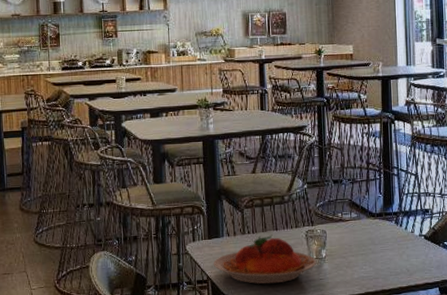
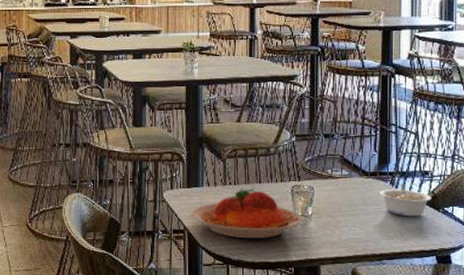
legume: none [386,222,432,253] -> present [380,184,431,217]

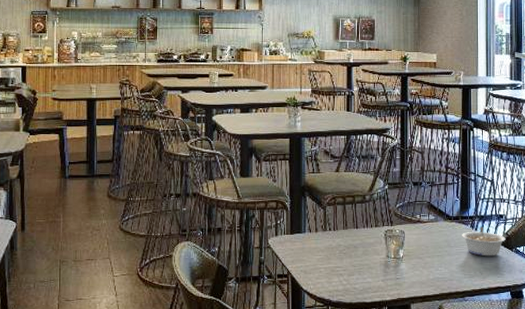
plate: present [190,187,302,239] -> none [294,232,394,281]

